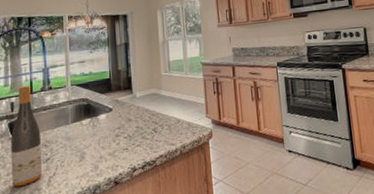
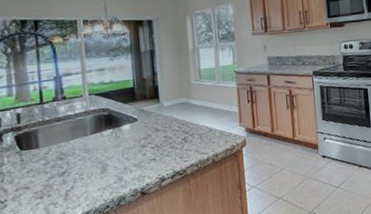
wine bottle: present [11,85,42,187] -> none [18,94,58,203]

